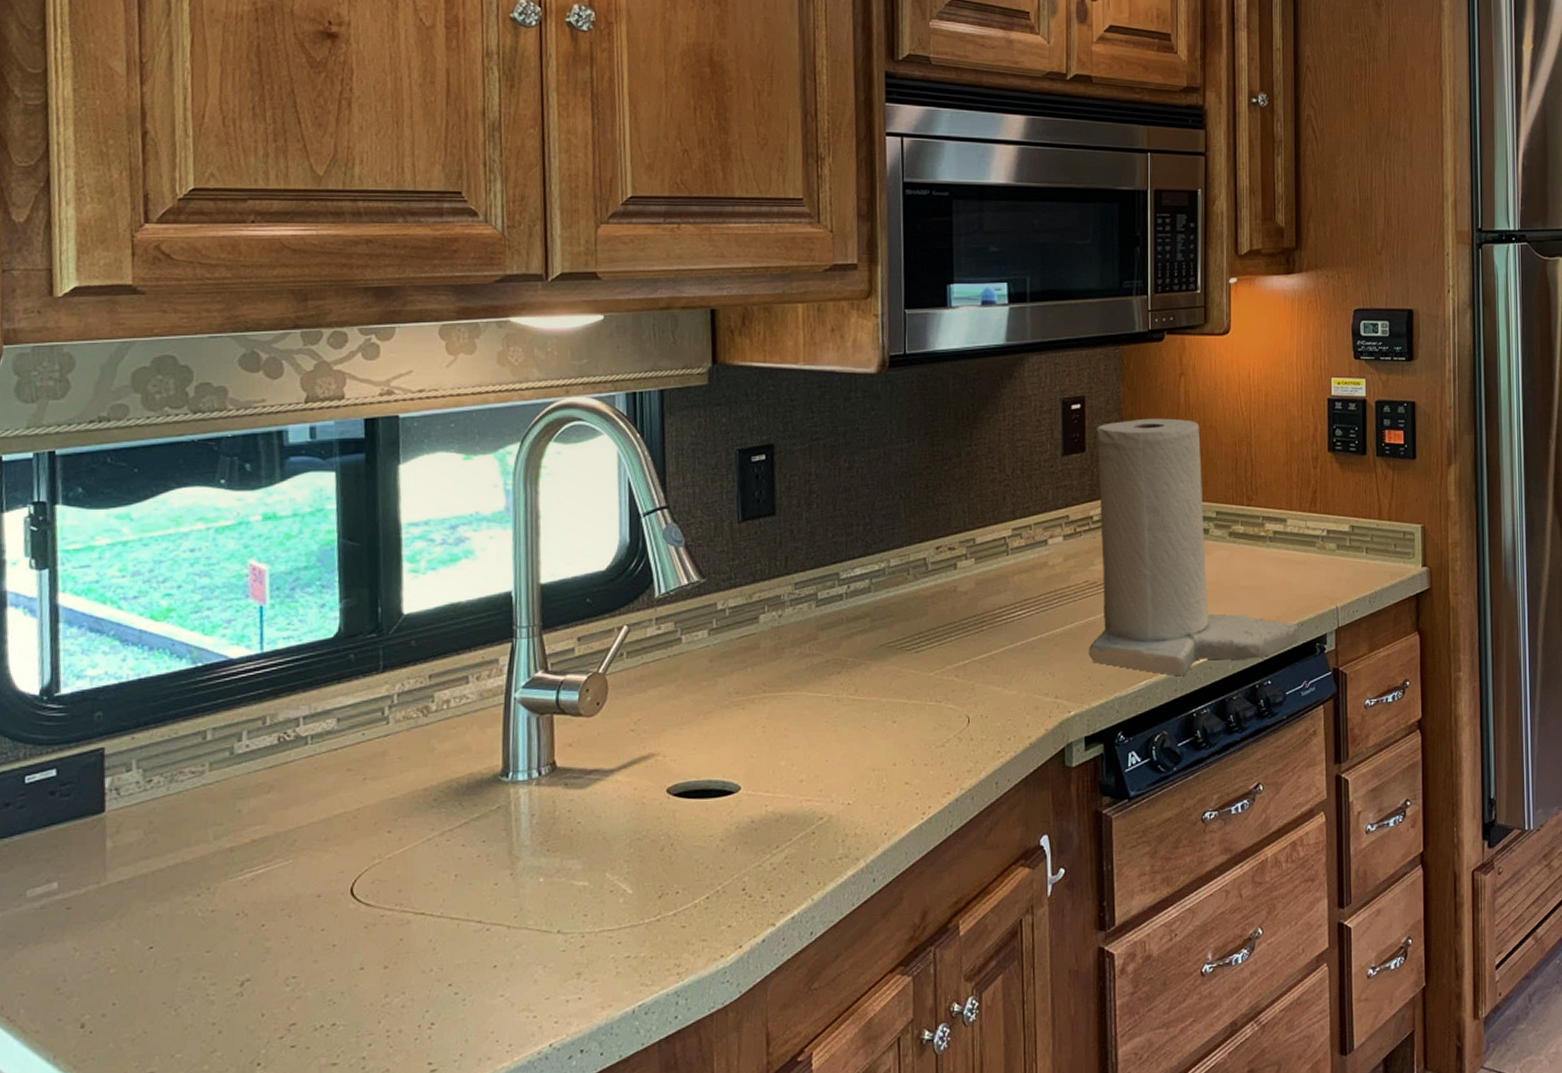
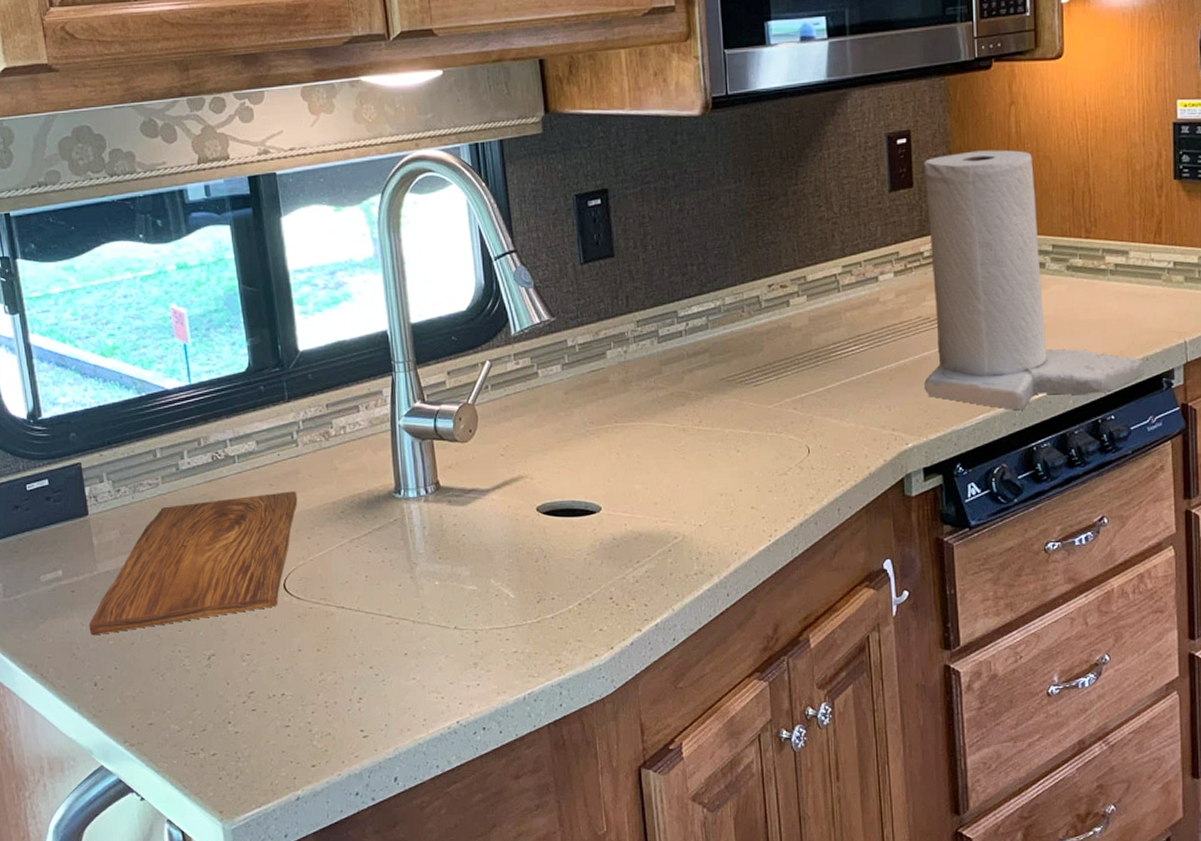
cutting board: none [84,777,381,964] -> present [89,491,298,636]

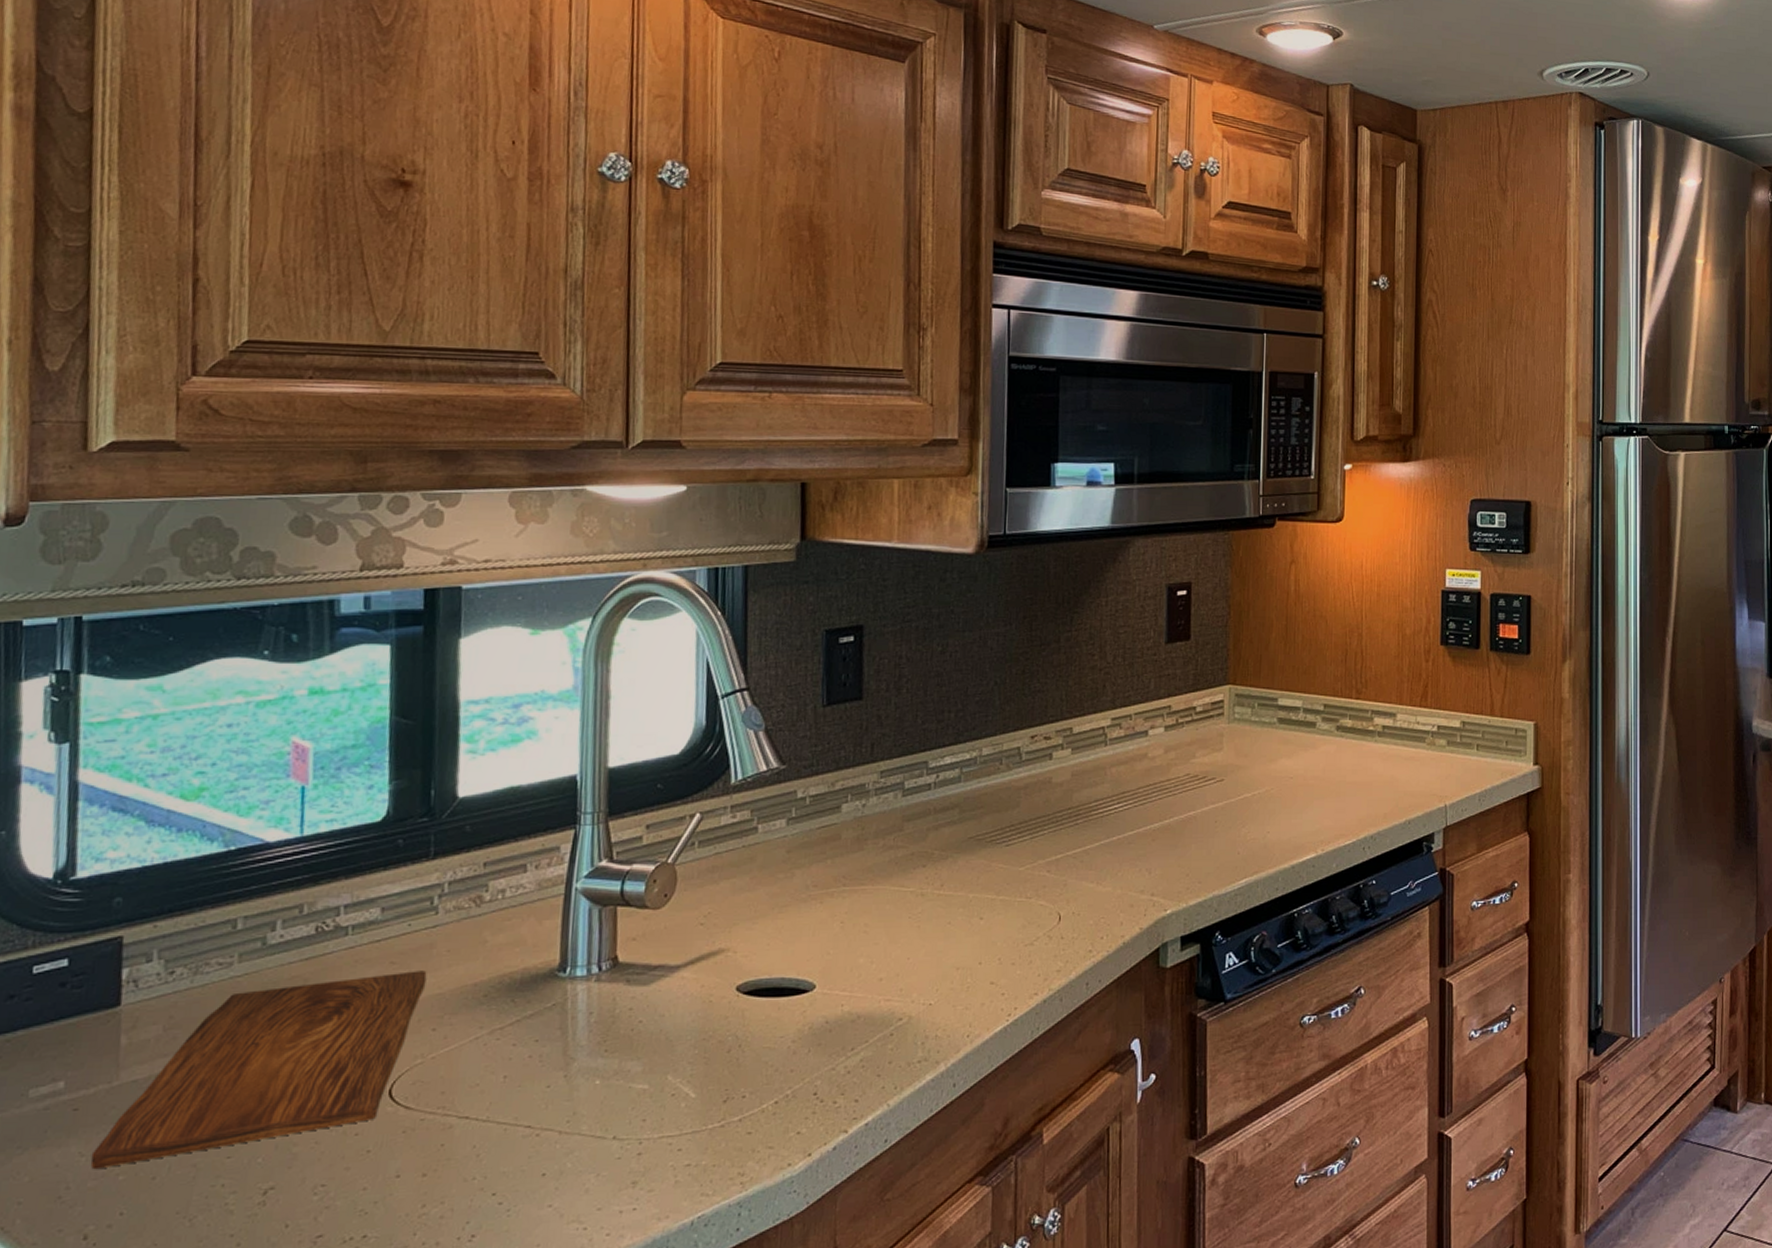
paper towel: present [924,149,1145,411] -> none [1188,607,1407,875]

